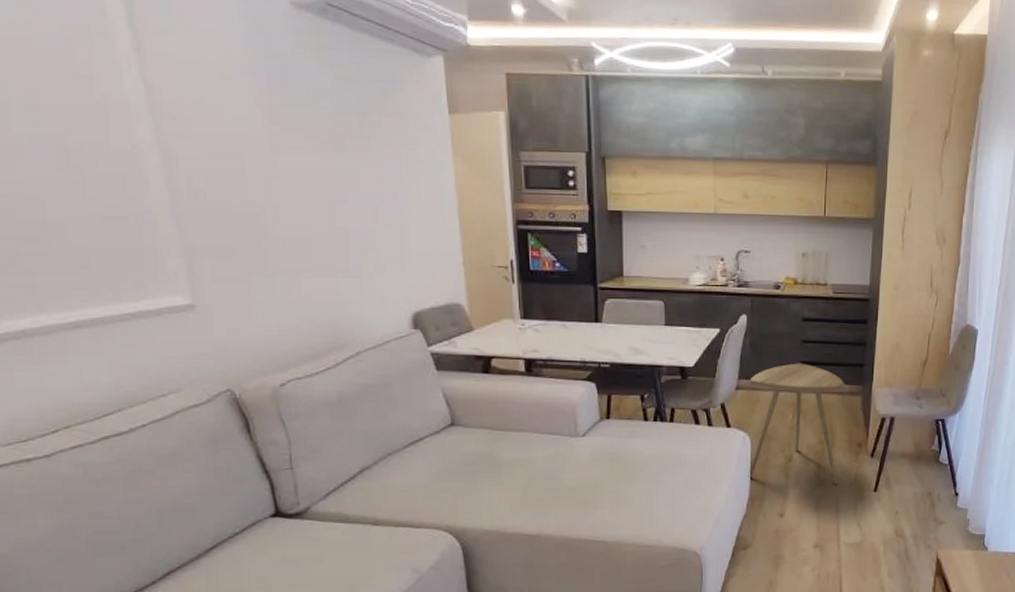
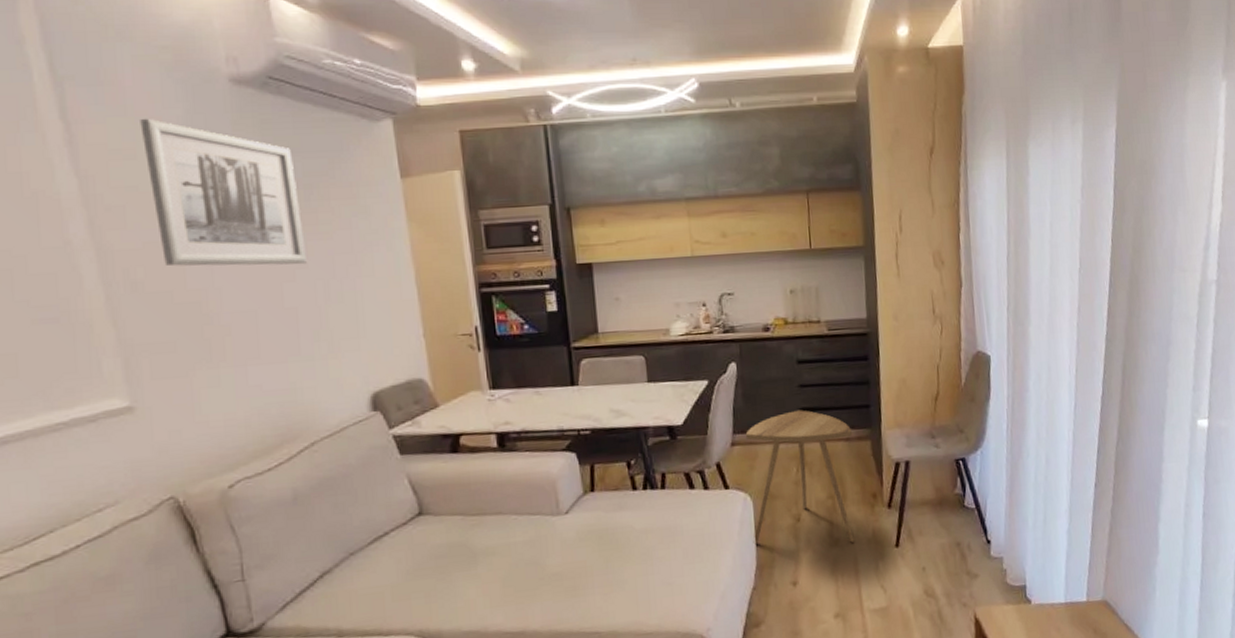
wall art: none [204,33,358,188] -> present [140,118,307,267]

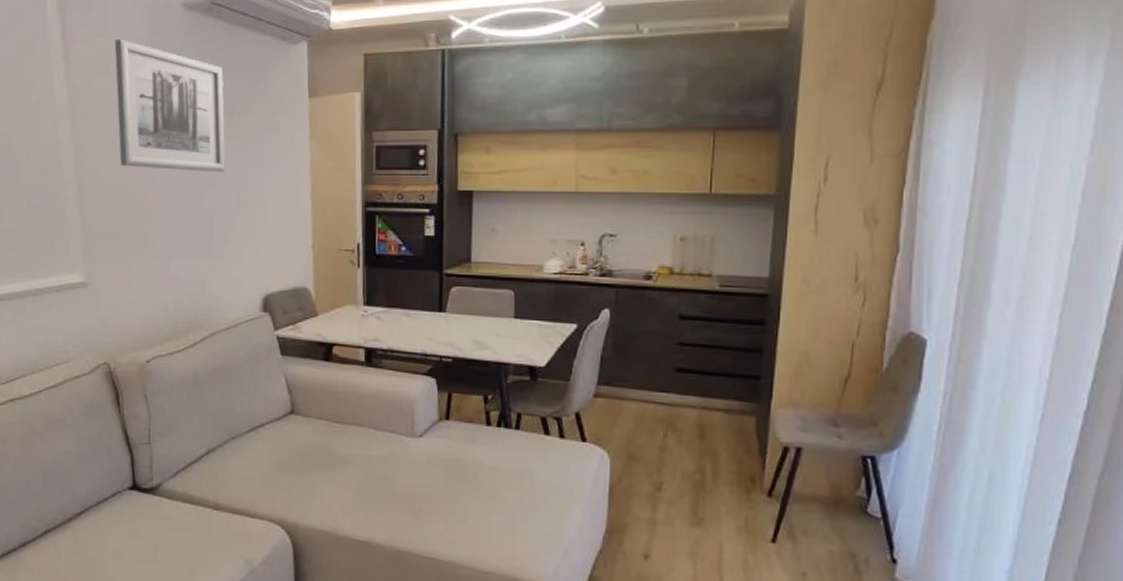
side table: present [745,410,855,545] -> none [605,370,734,527]

